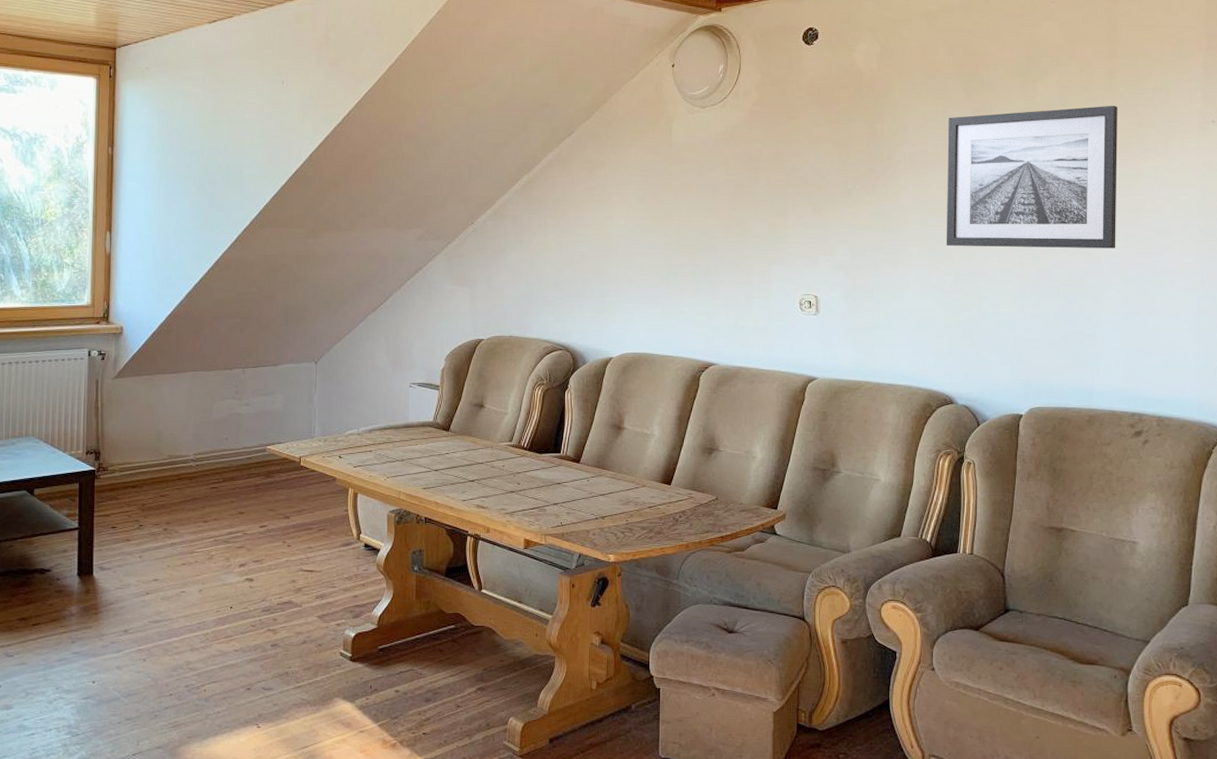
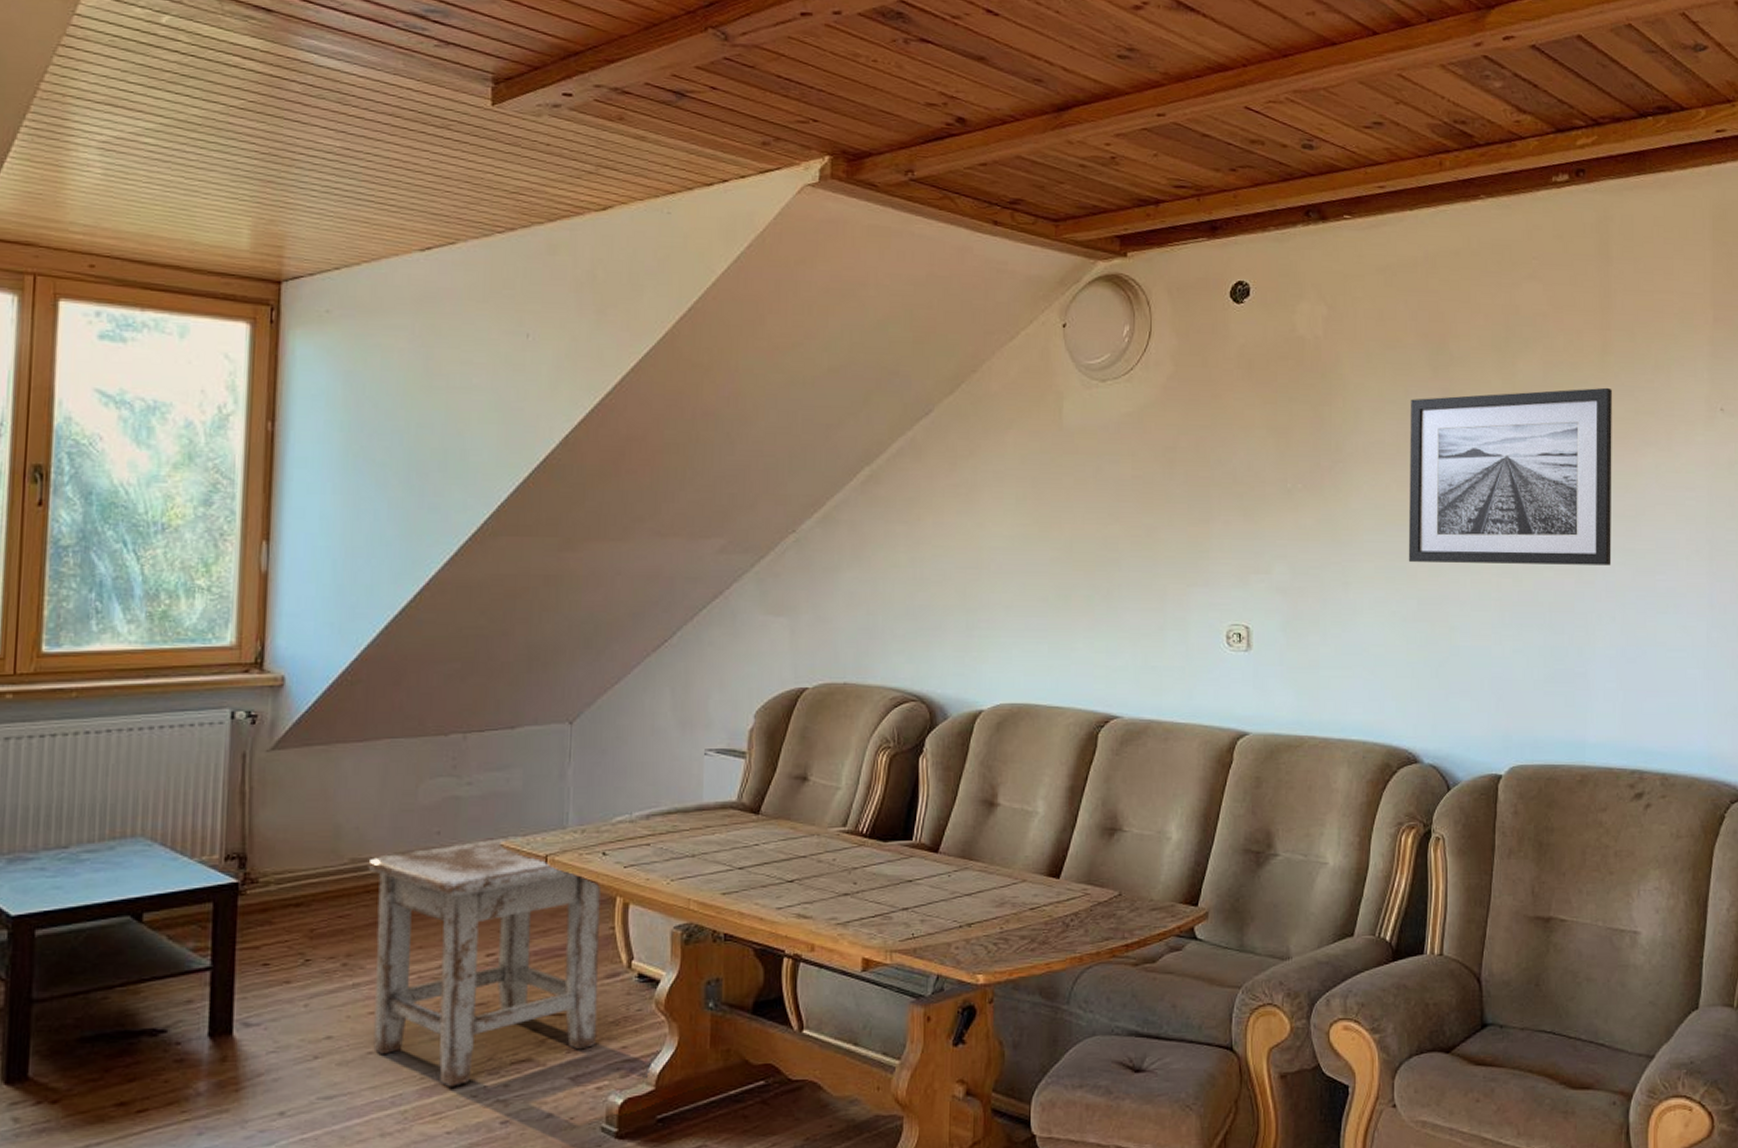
stool: none [180,442,338,619] -> present [368,835,600,1087]

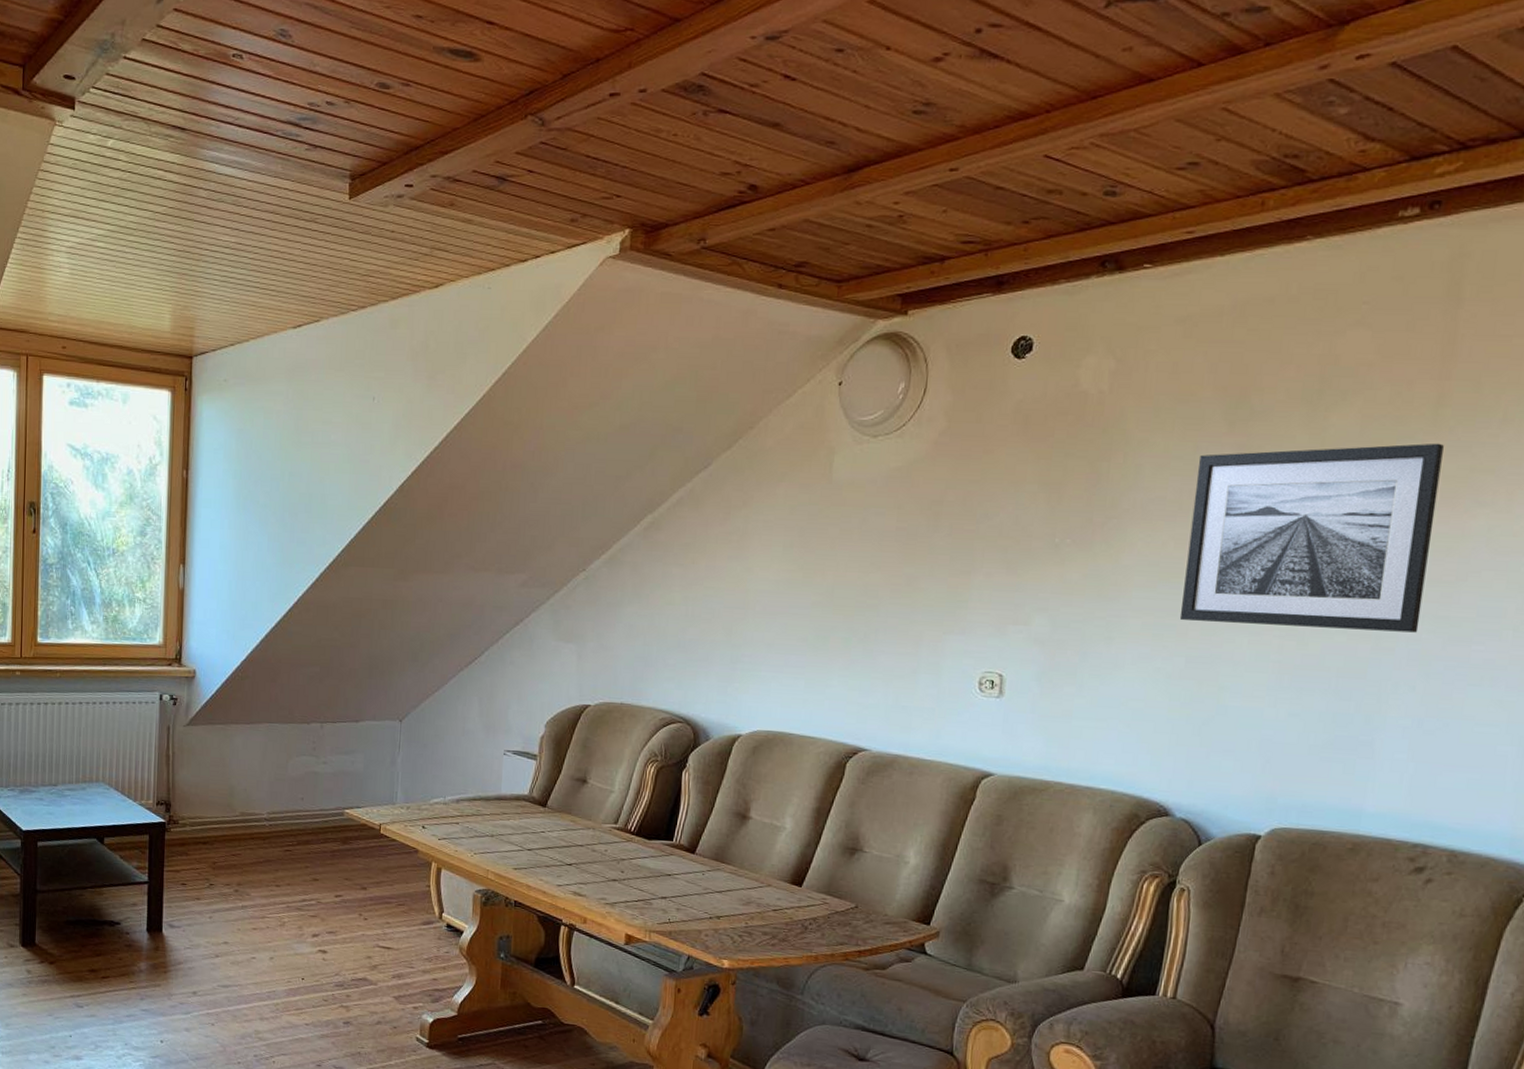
stool: present [368,835,600,1087] -> none [252,806,420,991]

